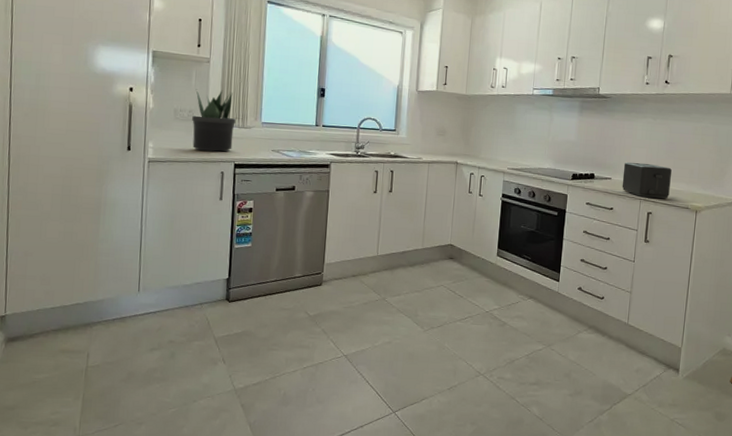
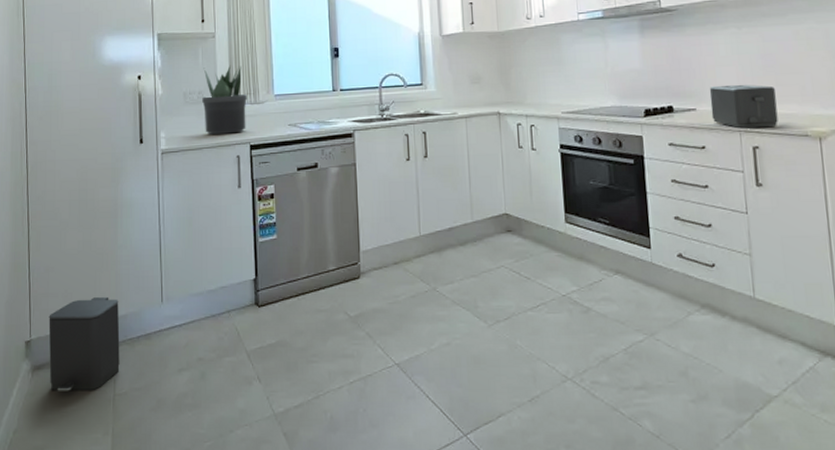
pedal bin: none [23,282,97,362] -> present [48,297,120,391]

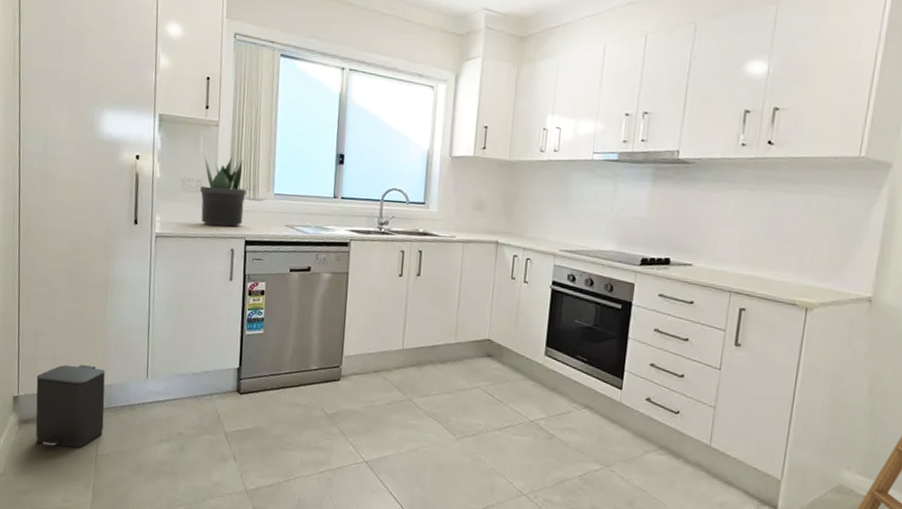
toaster: present [709,84,778,129] -> none [706,244,774,293]

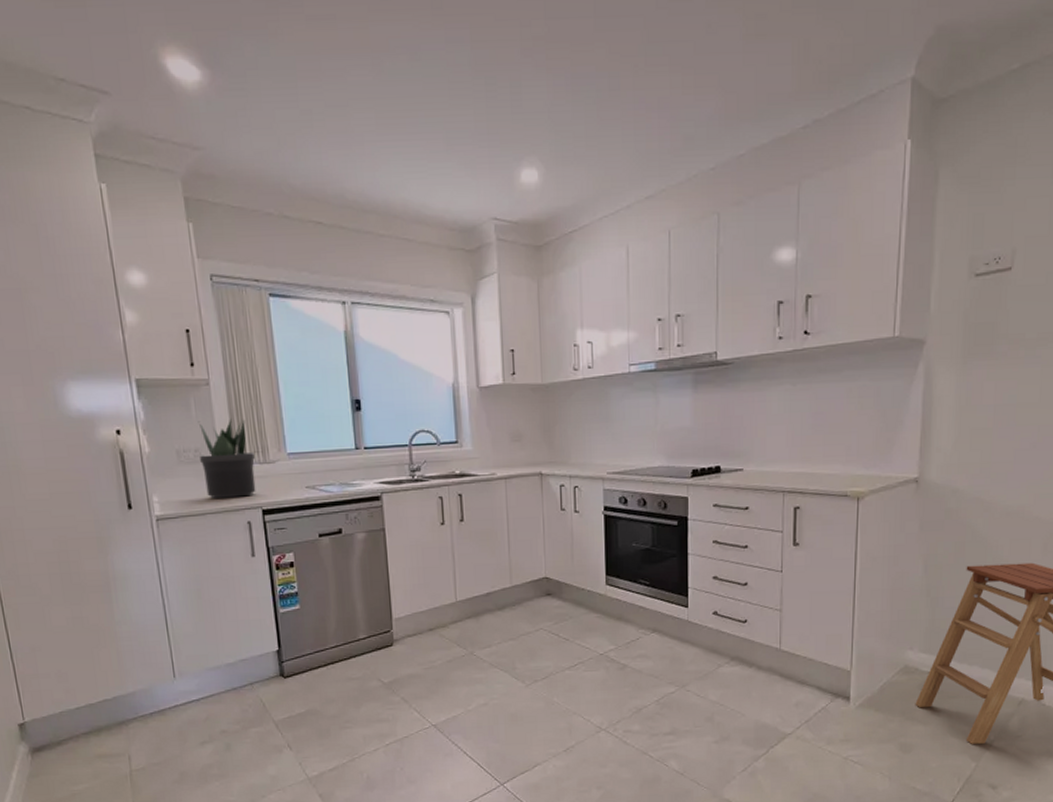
pedal bin: present [35,365,105,448] -> none [42,675,134,771]

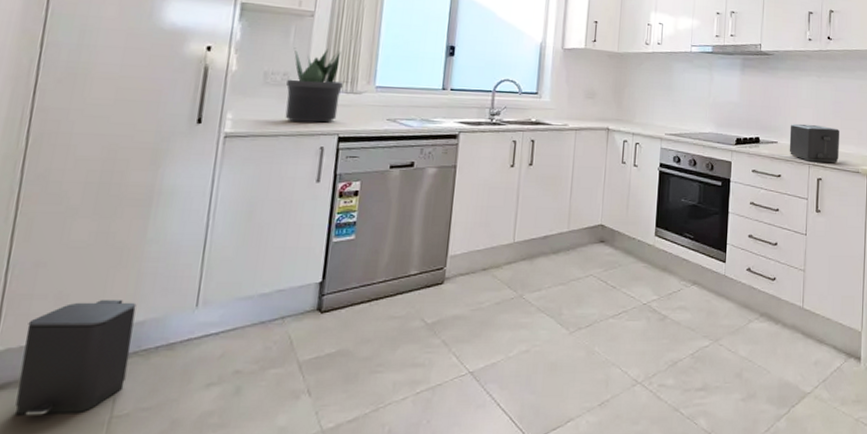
pedal bin: none [42,675,134,771] -> present [15,300,137,416]
toaster: none [758,443,821,489] -> present [789,123,839,164]

